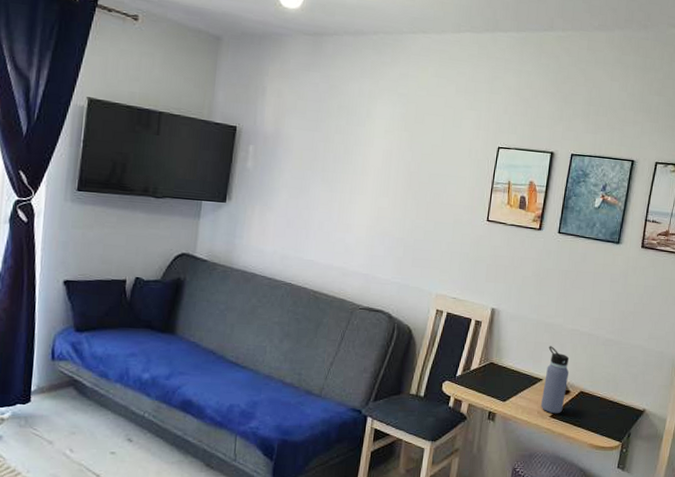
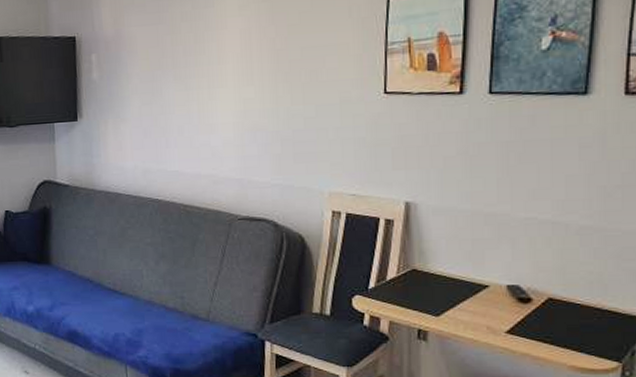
water bottle: present [541,346,569,414] -> none [491,242,527,329]

